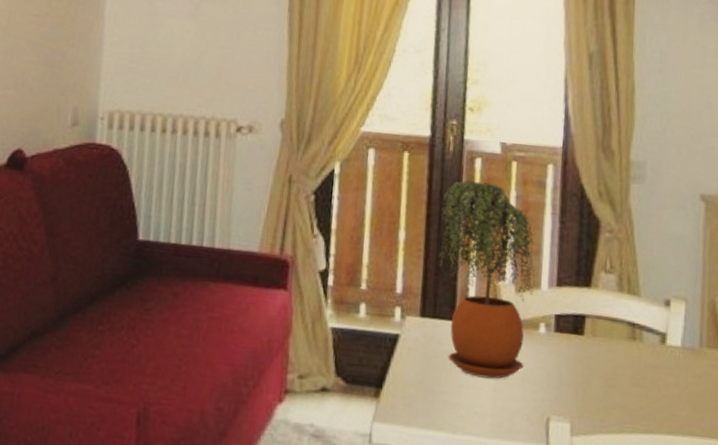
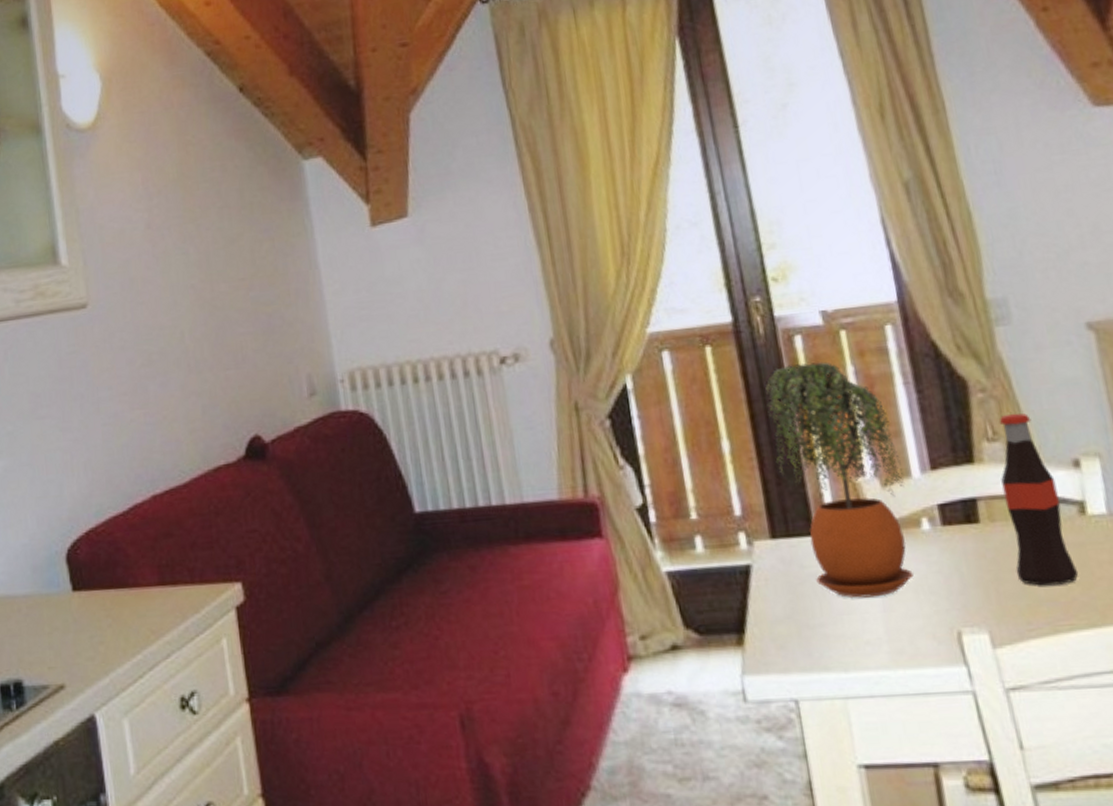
bottle: none [602,254,649,396] -> present [999,413,1079,586]

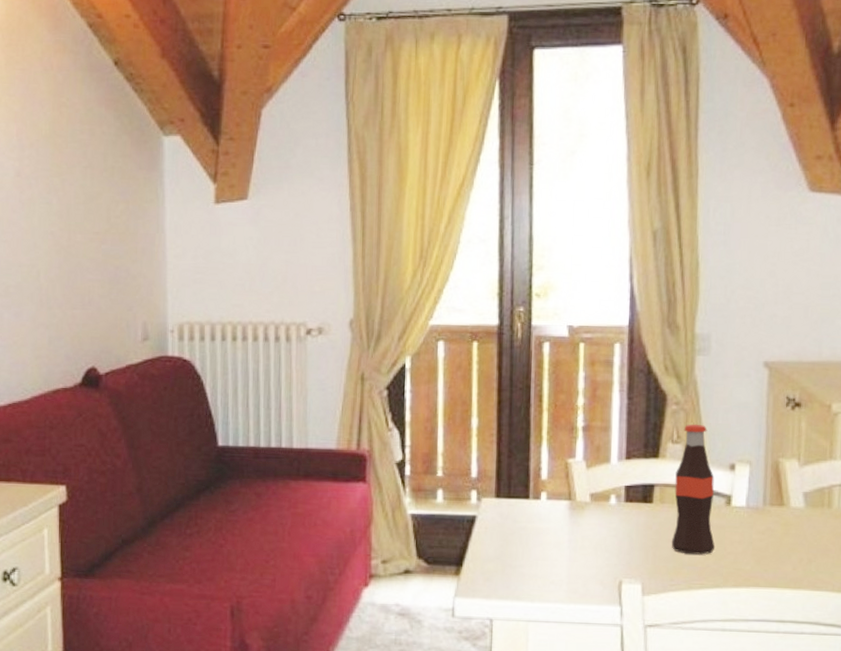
potted plant: present [764,362,913,598] -> none [510,365,605,550]

